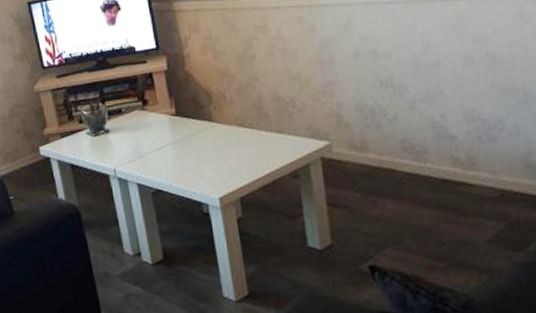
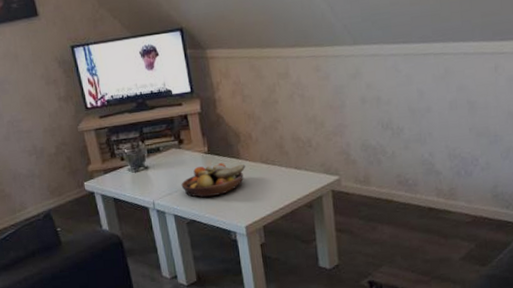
fruit bowl: none [145,125,219,165] -> present [181,162,246,198]

